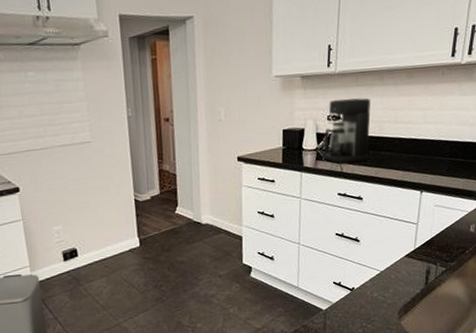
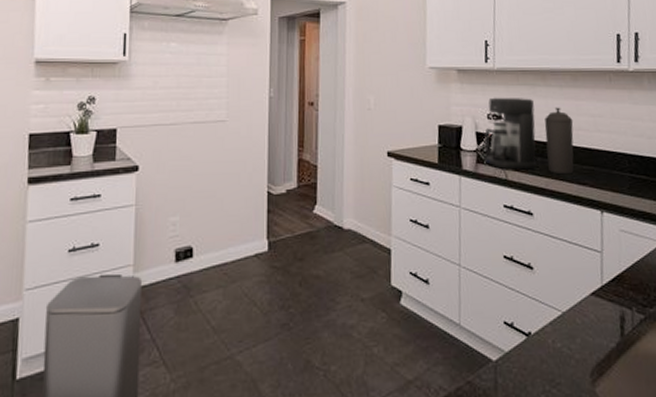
canister: none [378,104,405,164] -> present [545,107,574,175]

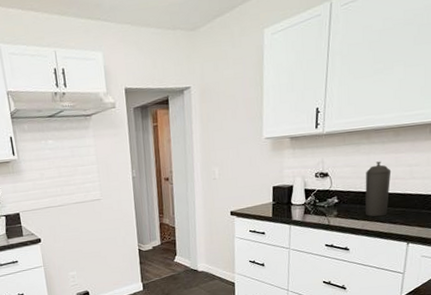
coffee maker: present [484,97,536,170] -> none [311,156,357,217]

